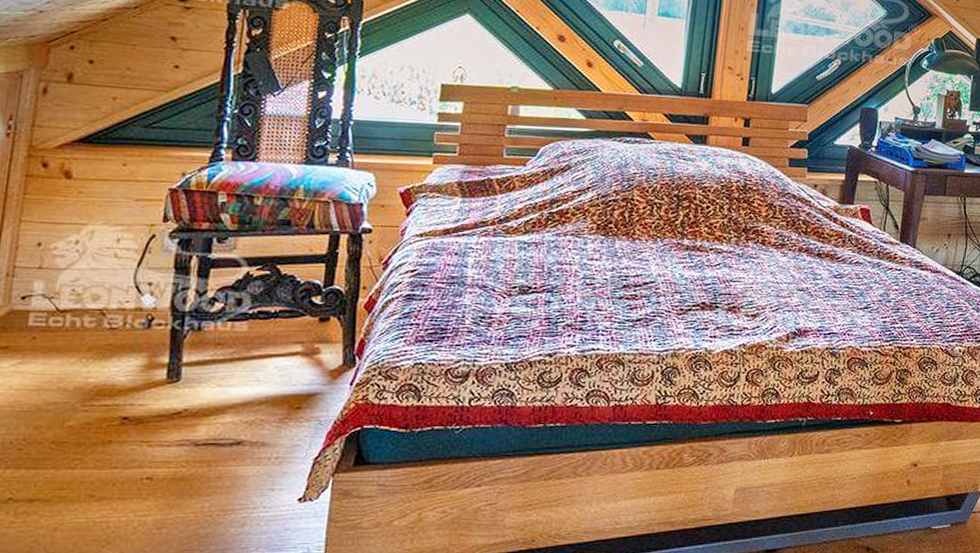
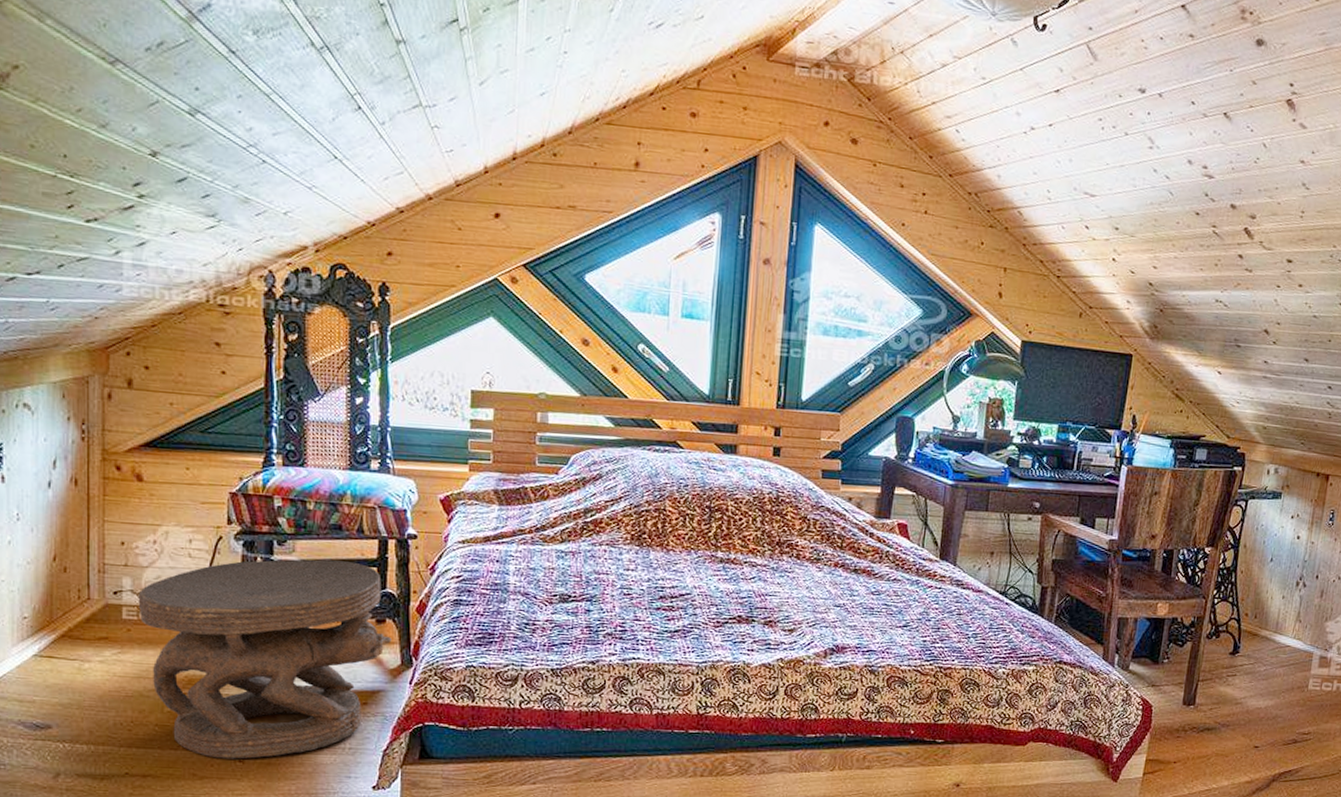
carved stool: none [48,256,335,476] -> present [138,559,392,759]

